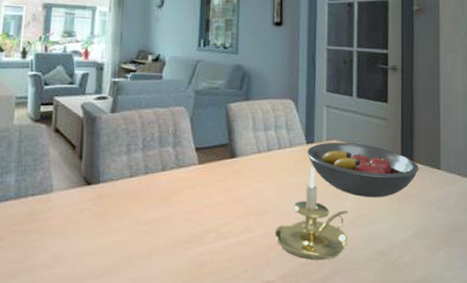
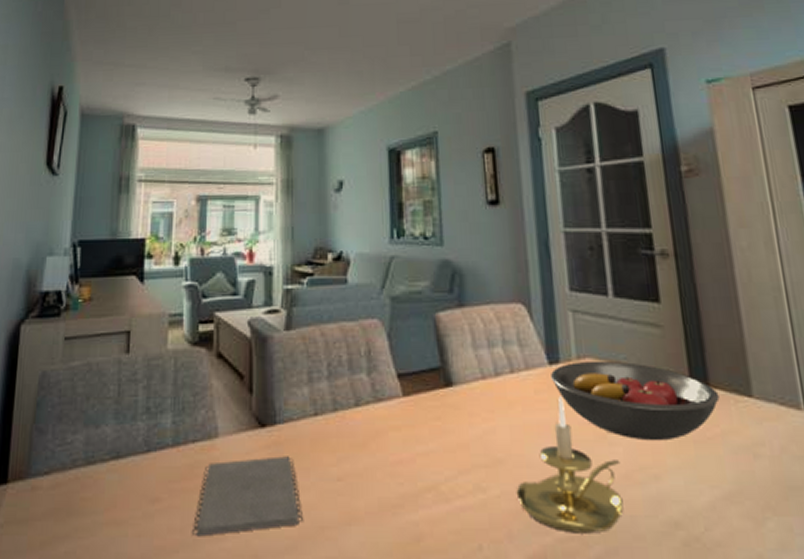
notepad: none [28,207,118,266] -> present [191,456,304,537]

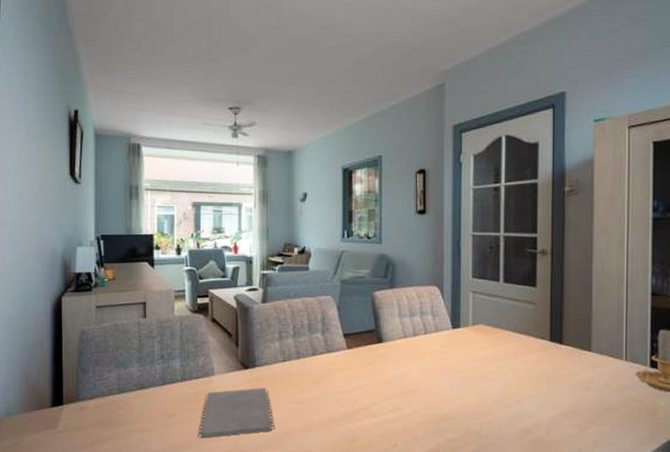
candle holder: present [516,396,624,534] -> none [422,350,495,436]
fruit bowl: present [551,360,720,441] -> none [453,326,569,379]

